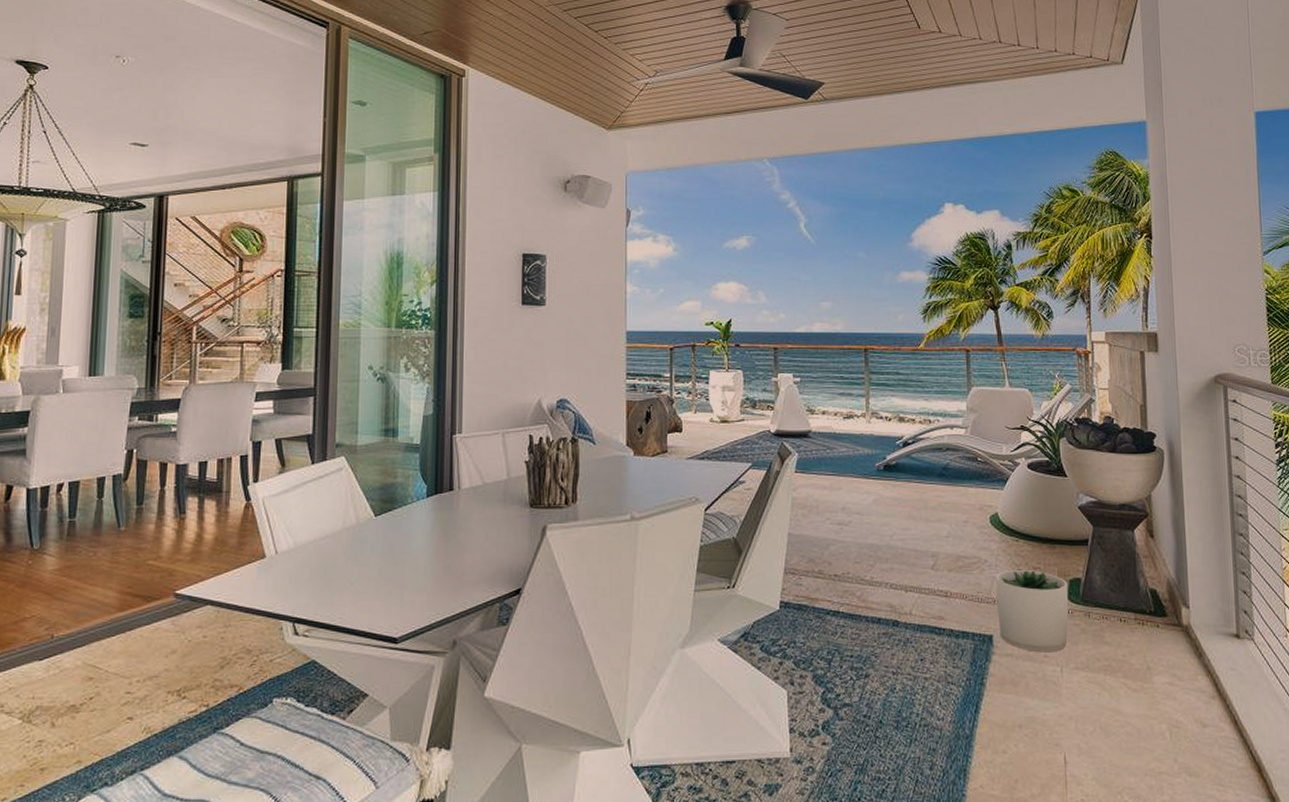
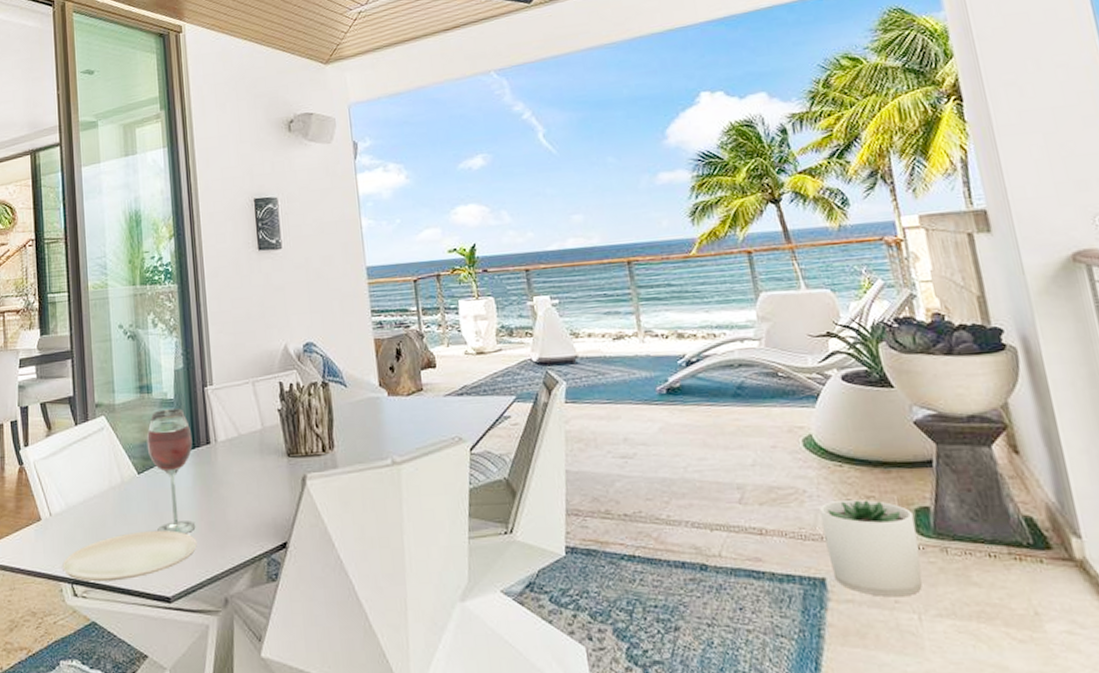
plate: none [285,572,430,621] -> present [62,530,197,582]
wineglass: none [387,454,435,577] -> present [146,408,196,534]

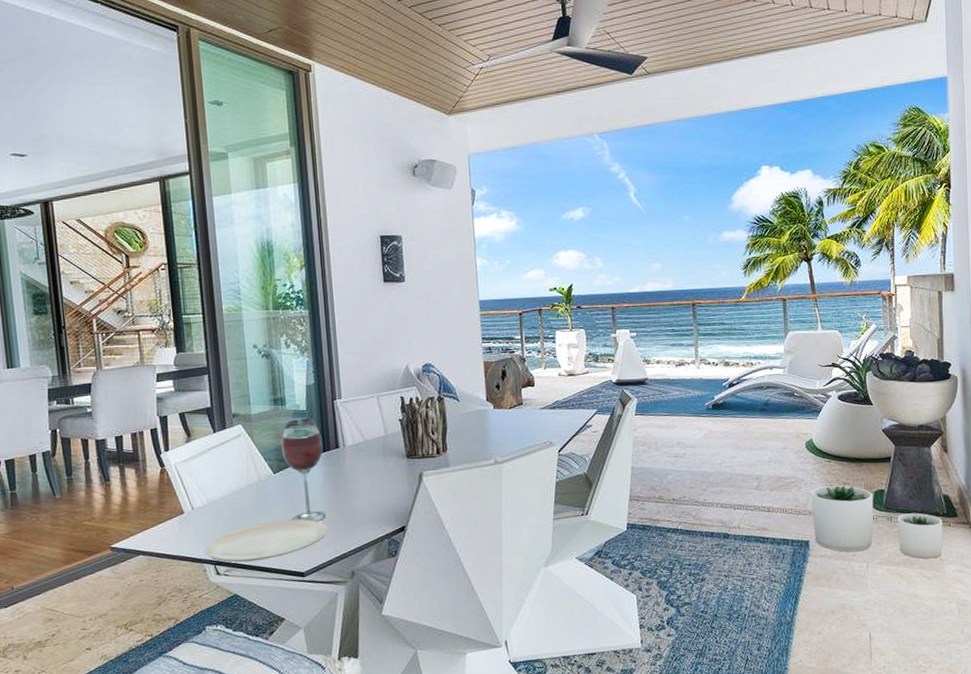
planter: none [956,541,1037,612] -> present [897,513,943,559]

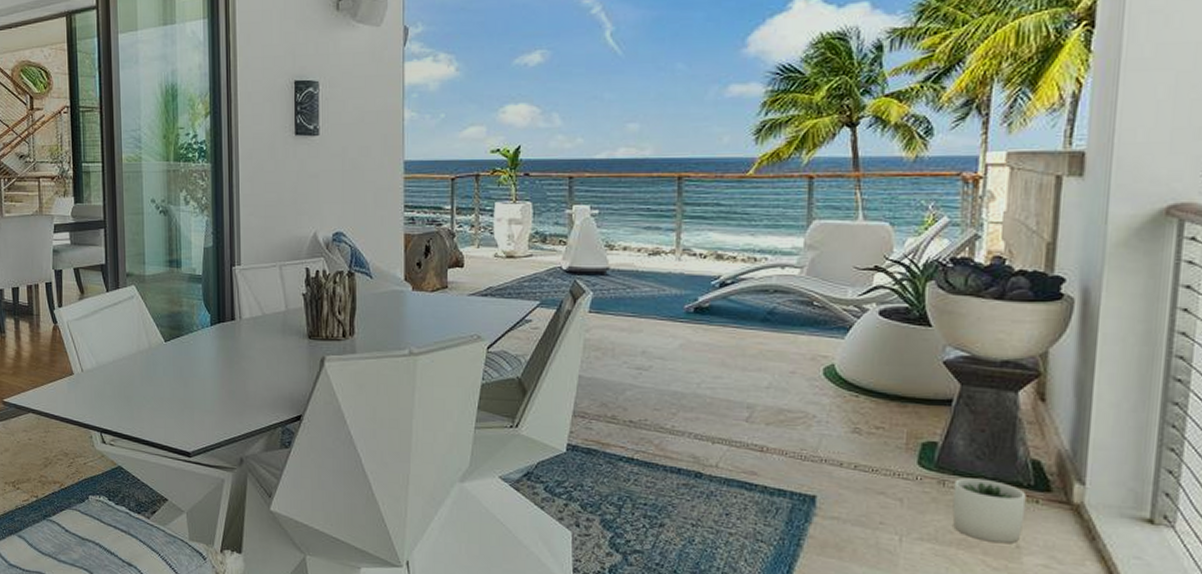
plate: present [205,519,328,563] -> none [92,393,217,434]
wineglass: present [281,418,326,522] -> none [174,284,218,399]
planter: present [811,485,874,552] -> none [824,428,918,520]

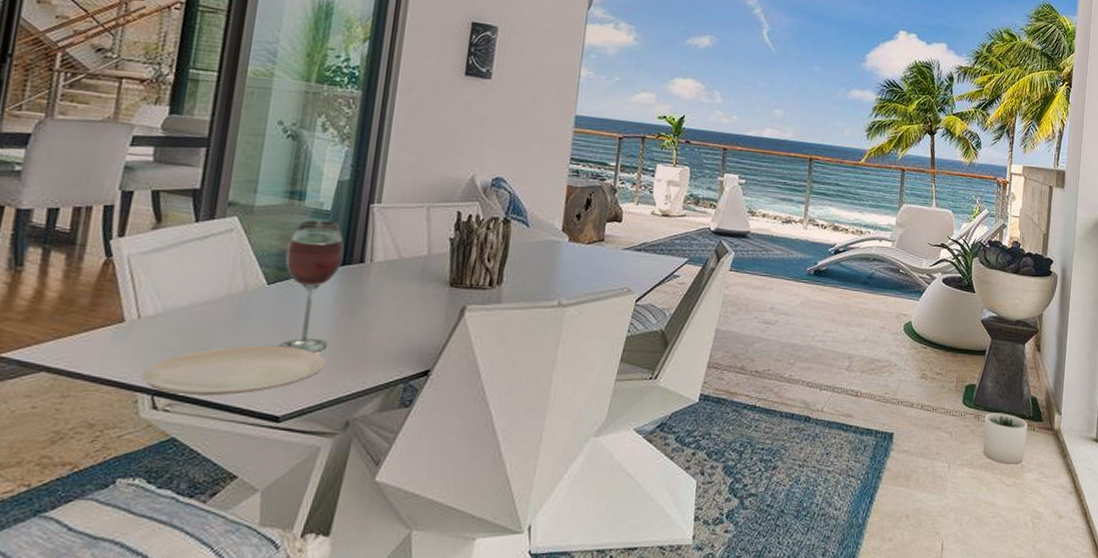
plate: none [92,393,217,434] -> present [143,345,326,396]
wineglass: none [174,284,218,399] -> present [279,219,345,353]

